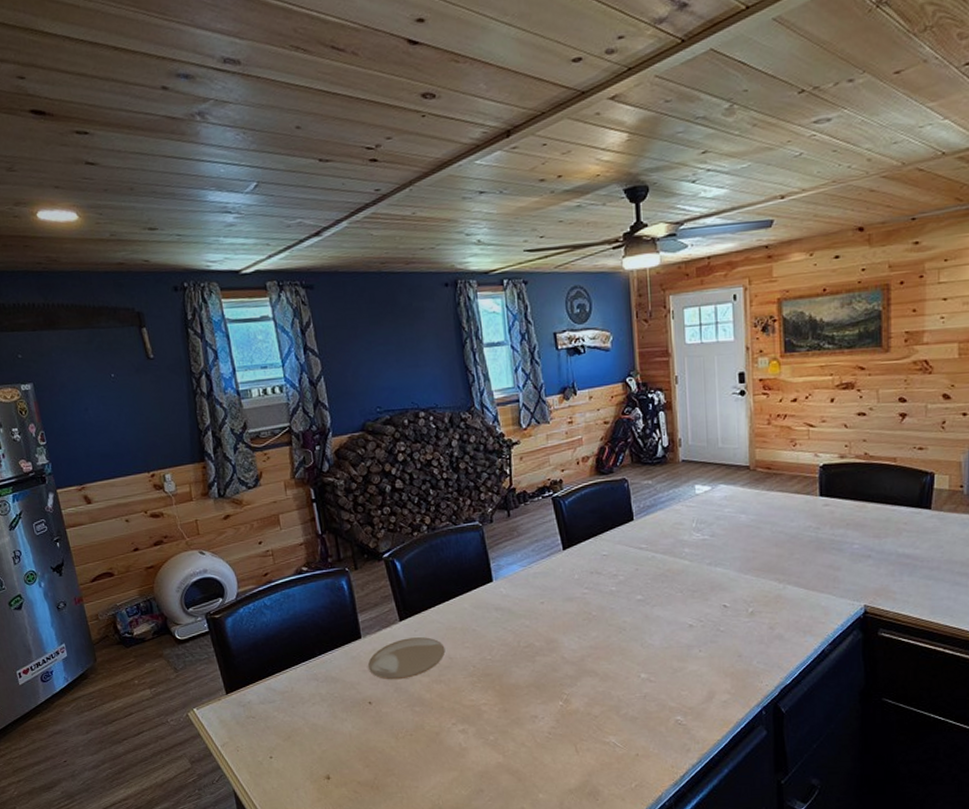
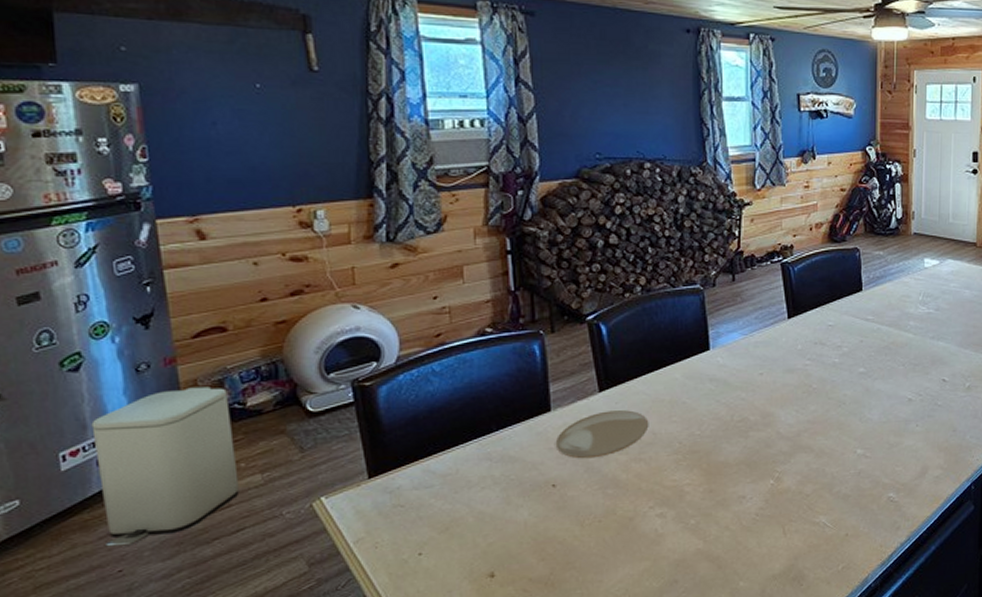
pedal bin: none [33,620,137,744] -> present [91,387,239,548]

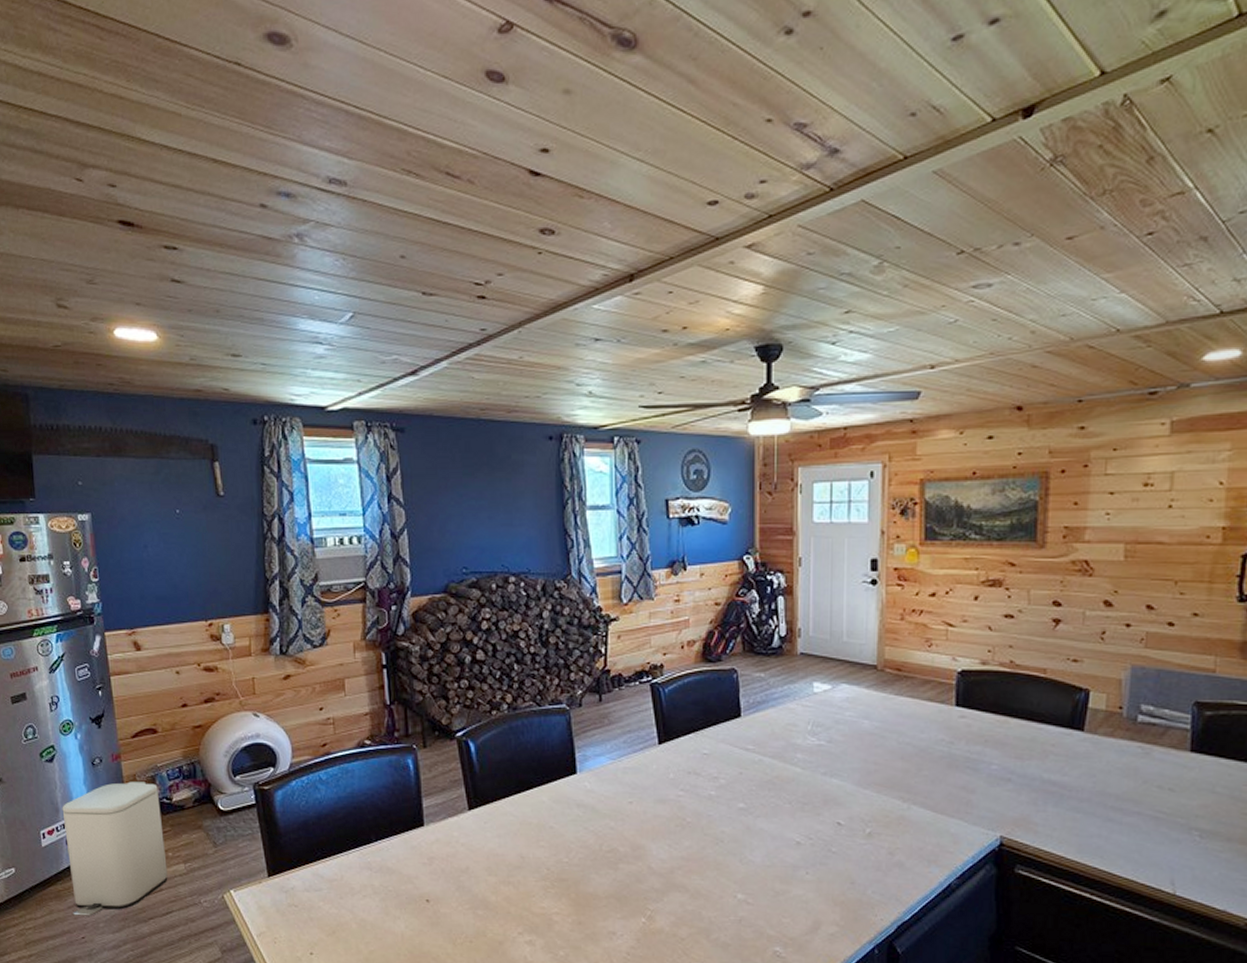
plate: present [555,410,649,459] -> none [428,830,517,877]

